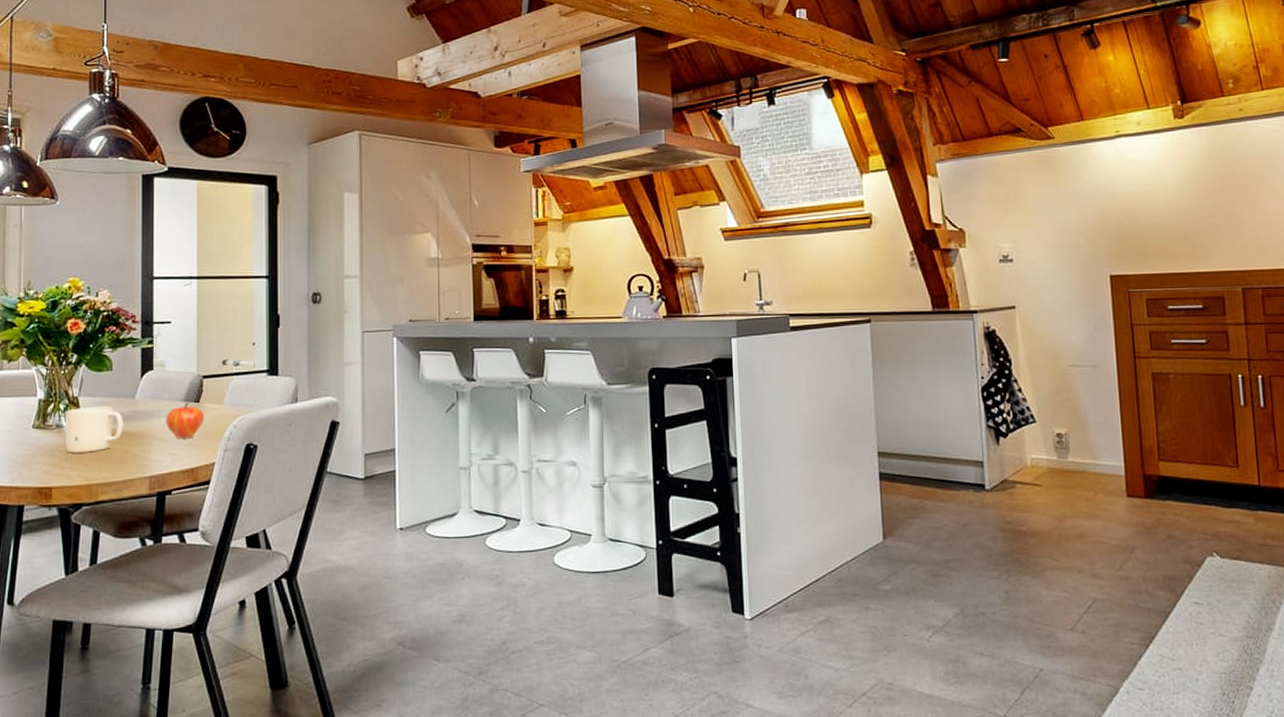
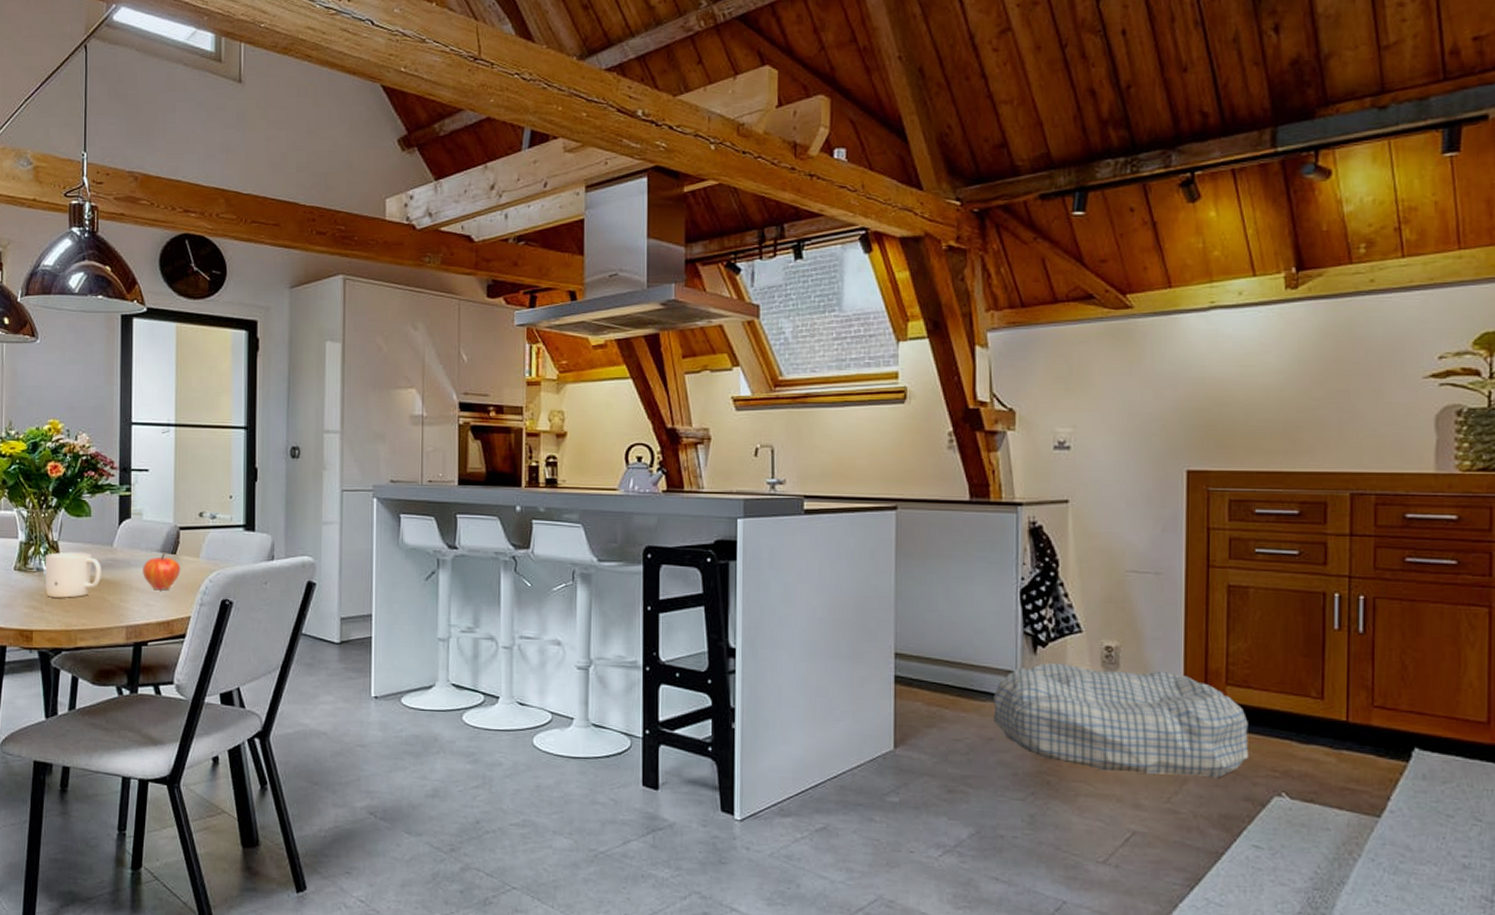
dog bed: none [966,450,1184,546] -> present [993,662,1249,779]

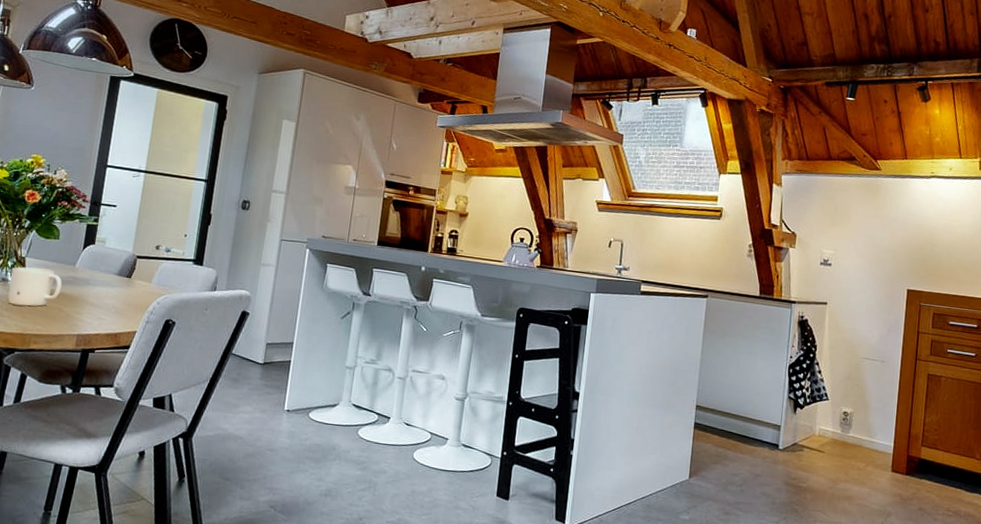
fruit: present [143,553,181,591] -> none [99,276,134,307]
dog bed: present [993,662,1249,779] -> none [761,421,934,514]

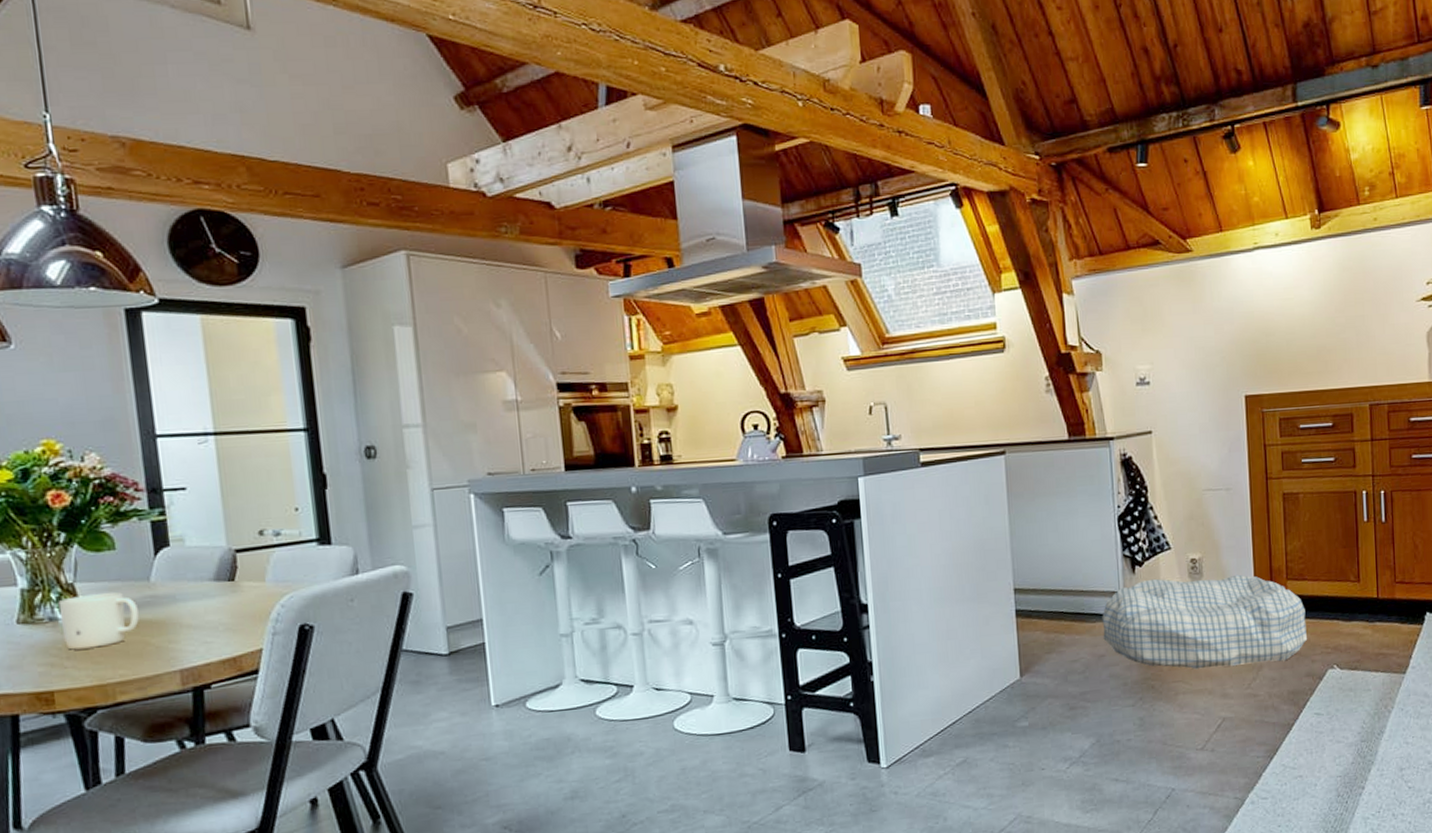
dog bed: none [761,421,934,514] -> present [1102,574,1308,670]

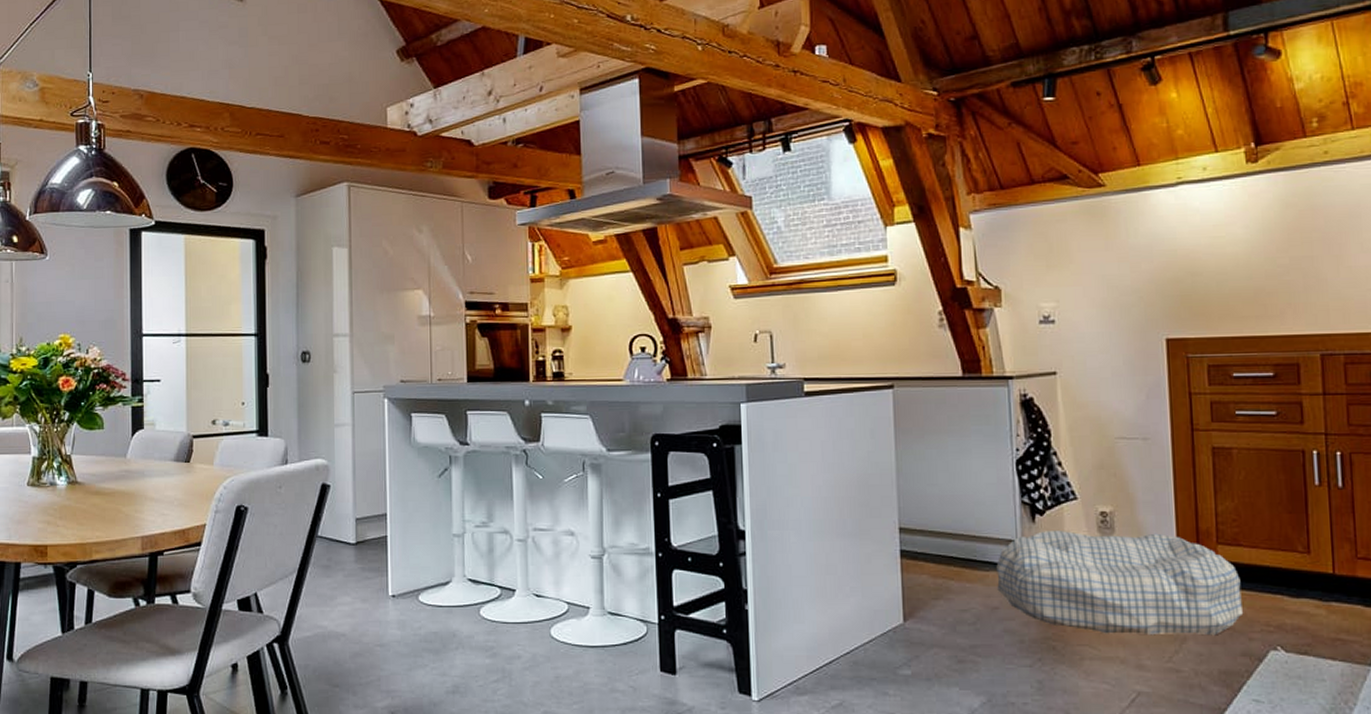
mug: present [58,591,139,650] -> none [58,464,115,511]

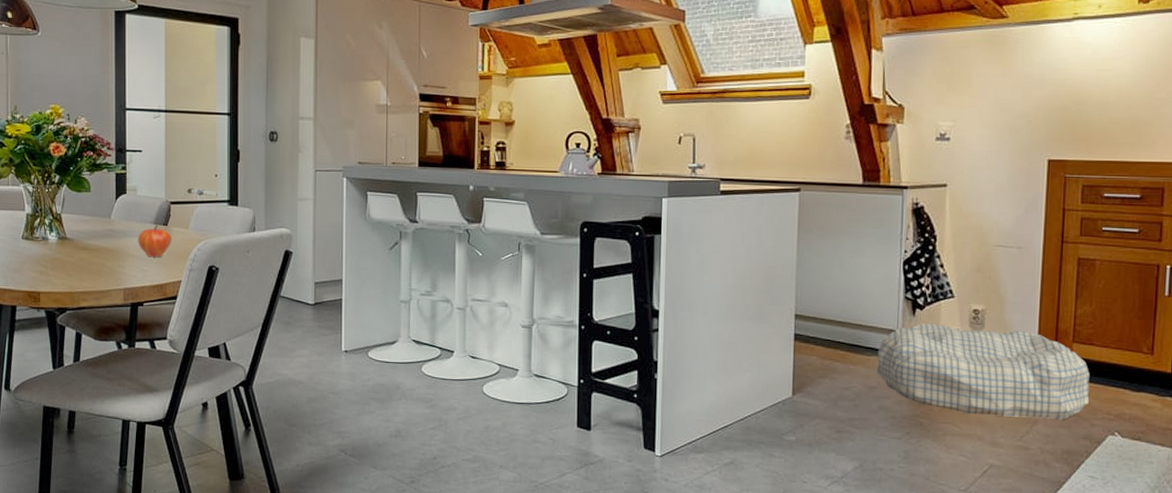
fruit: none [157,462,195,500] -> present [138,224,172,258]

